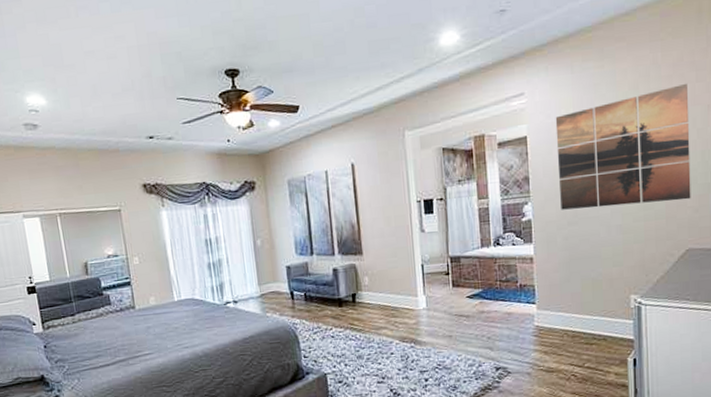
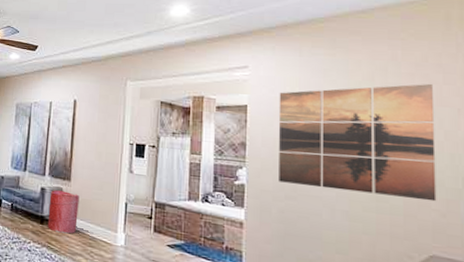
laundry hamper: none [344,266,377,312] -> present [47,190,79,234]

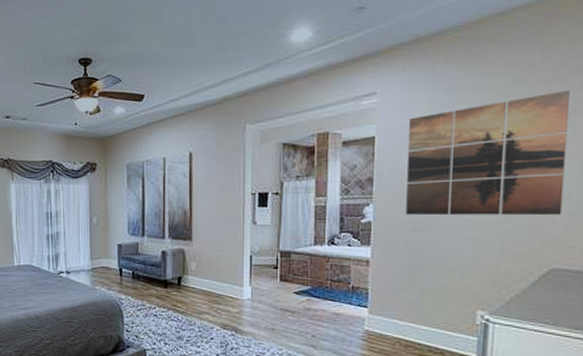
laundry hamper: present [47,190,79,234] -> none [171,252,202,294]

